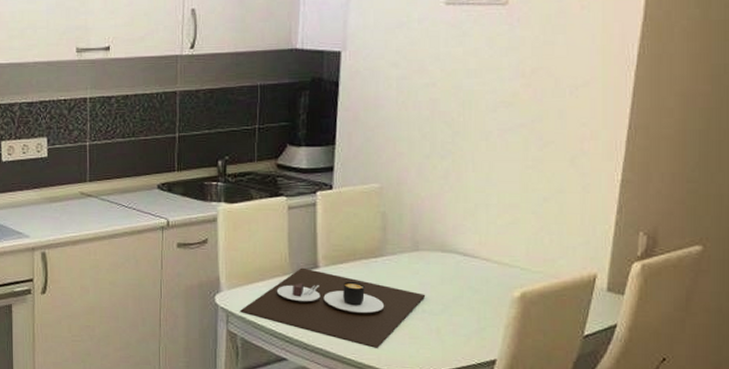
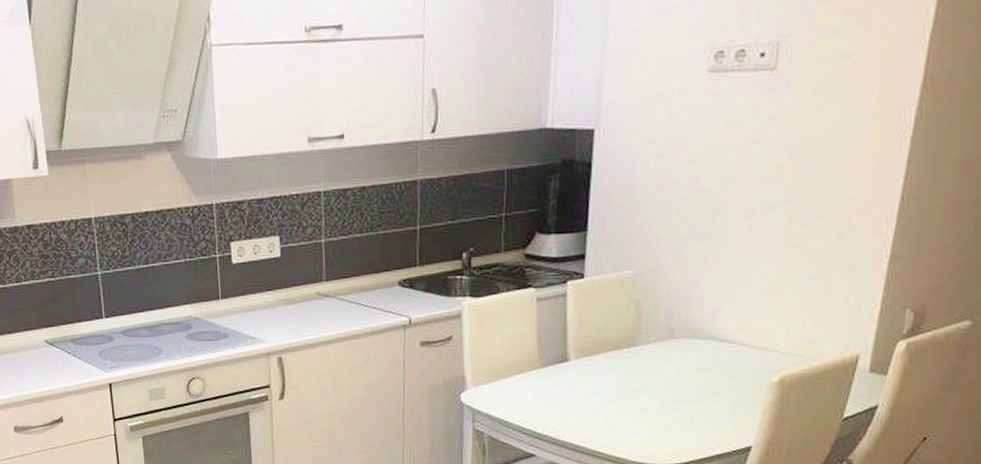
place setting: present [240,267,426,348] -> none [487,361,681,440]

